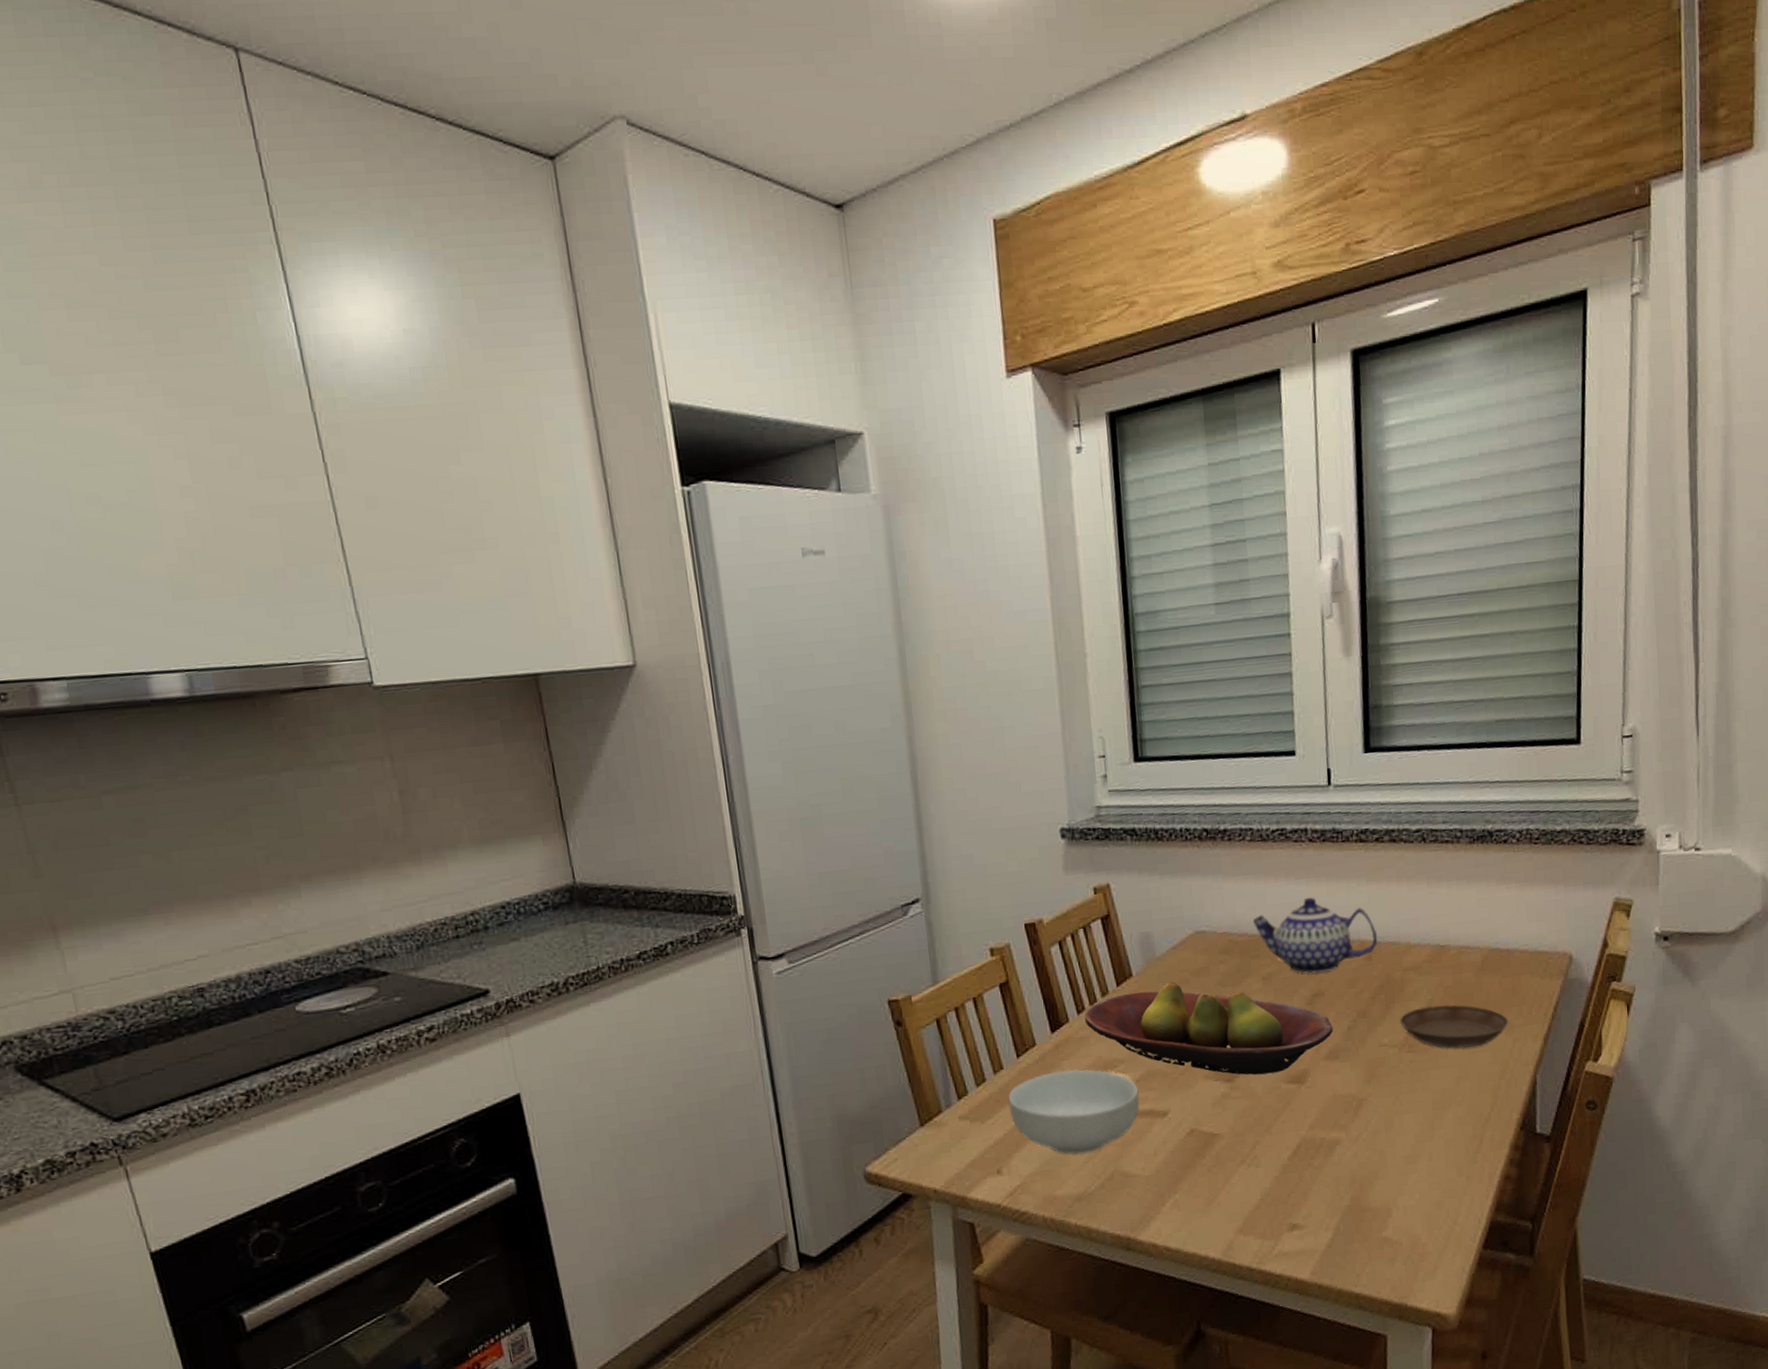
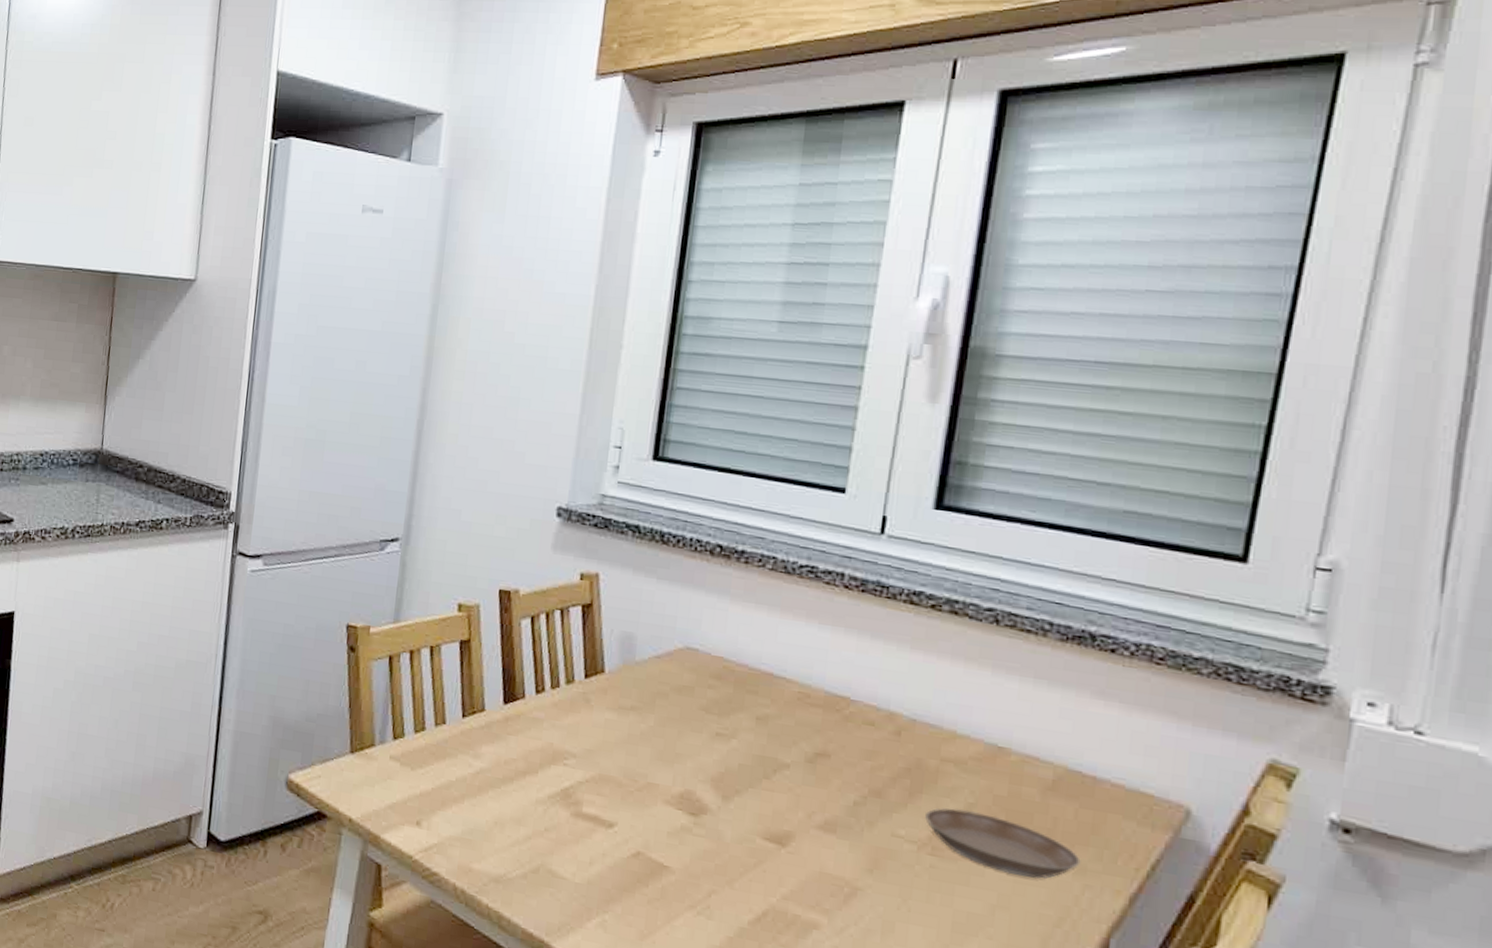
cereal bowl: present [1008,1069,1140,1155] -> none [442,741,586,838]
fruit bowl: present [1085,981,1334,1075] -> none [543,686,835,825]
teapot: present [1253,897,1378,974] -> none [757,646,914,734]

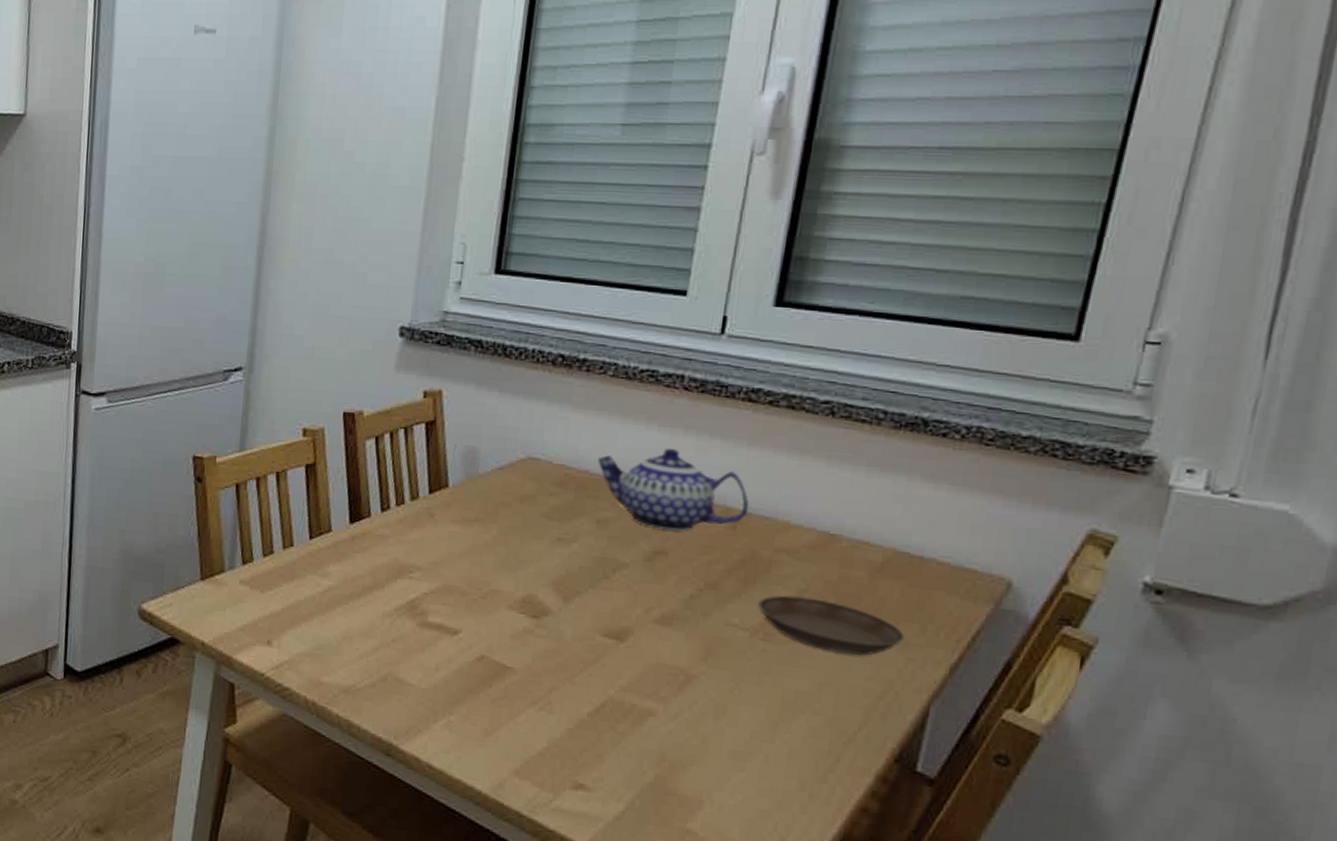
teapot: none [757,646,914,734] -> present [598,448,750,531]

